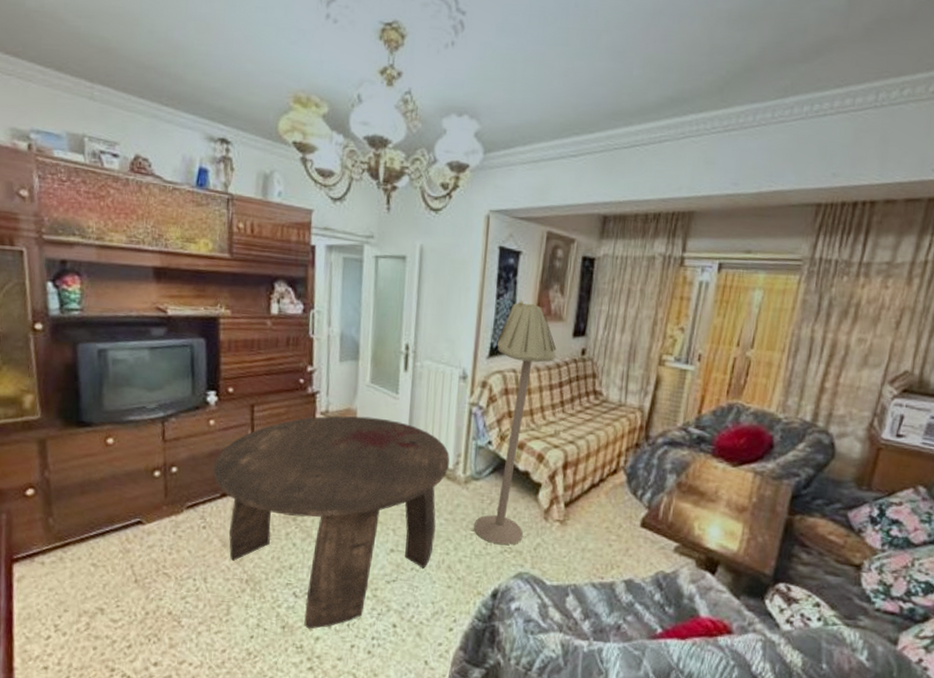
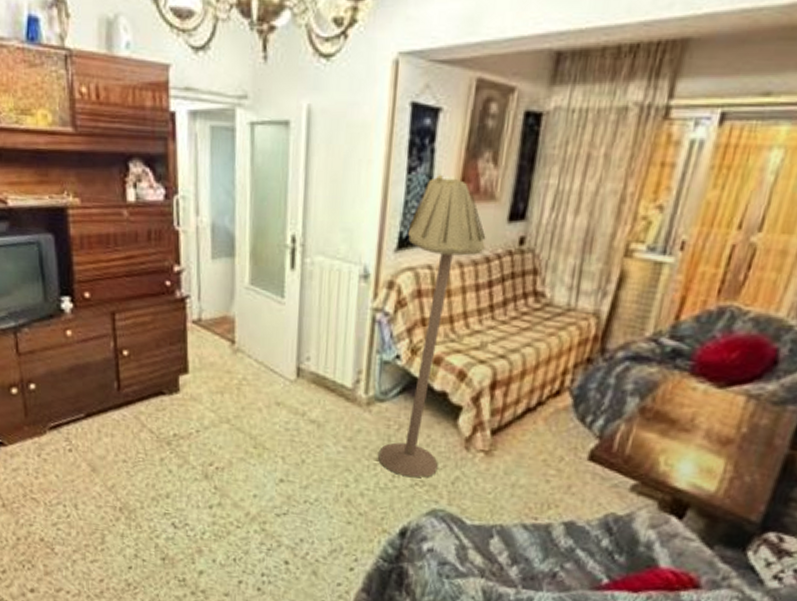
coffee table: present [213,415,450,629] -> none [74,324,349,563]

